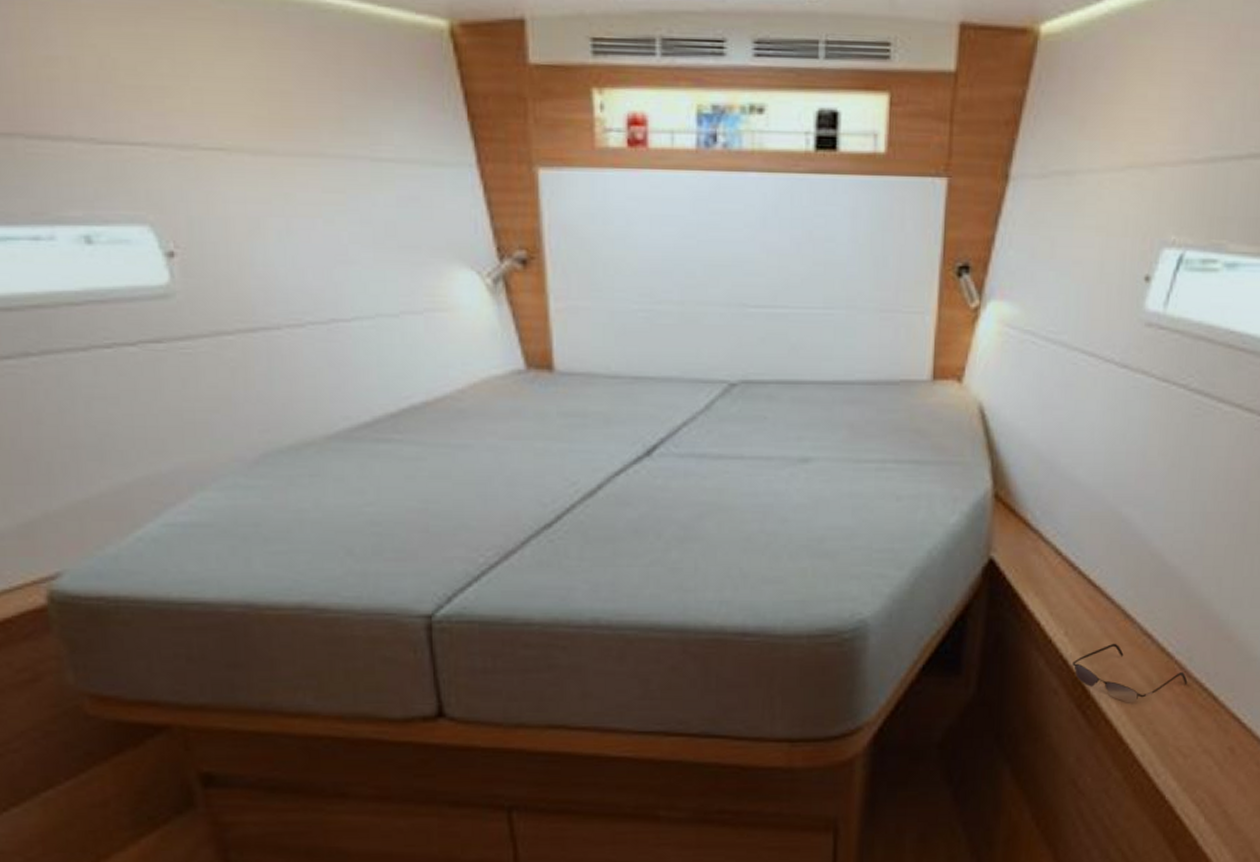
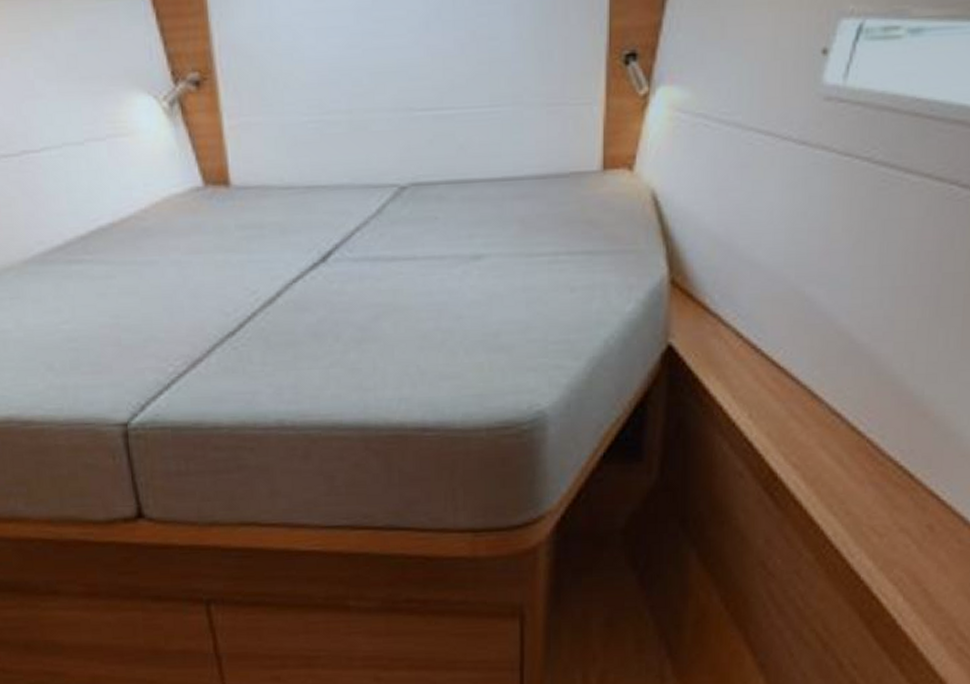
eyeglasses: present [1072,643,1188,703] -> none [758,423,881,484]

